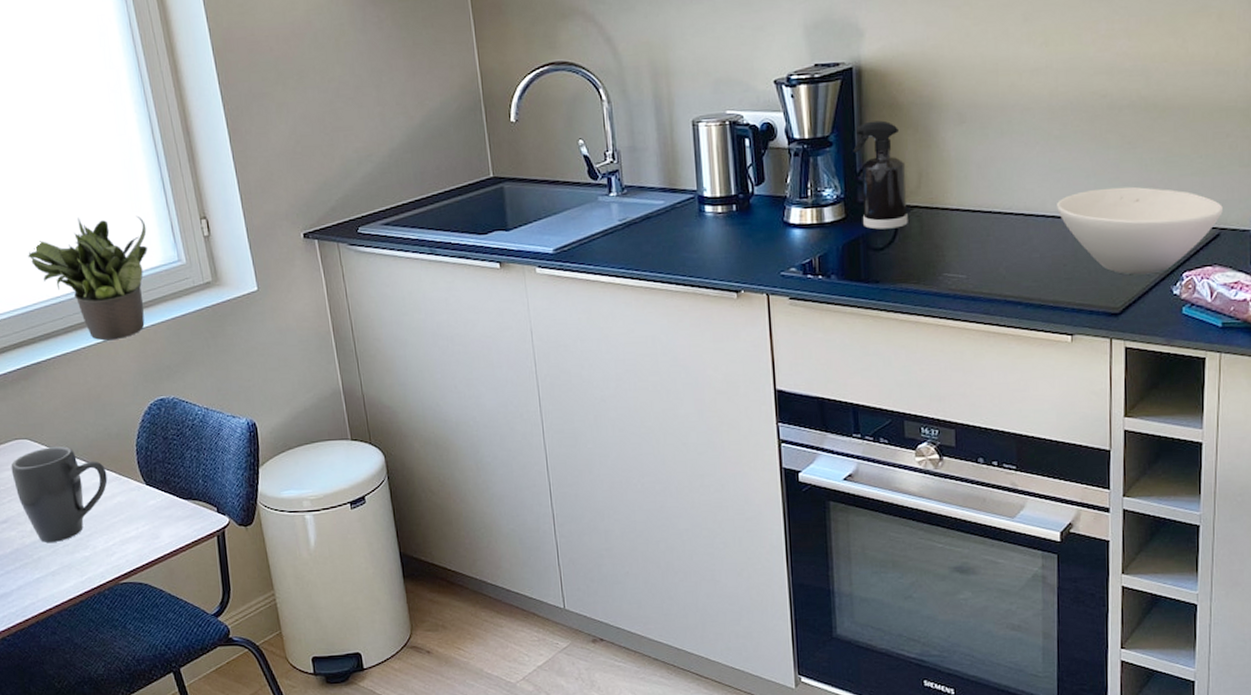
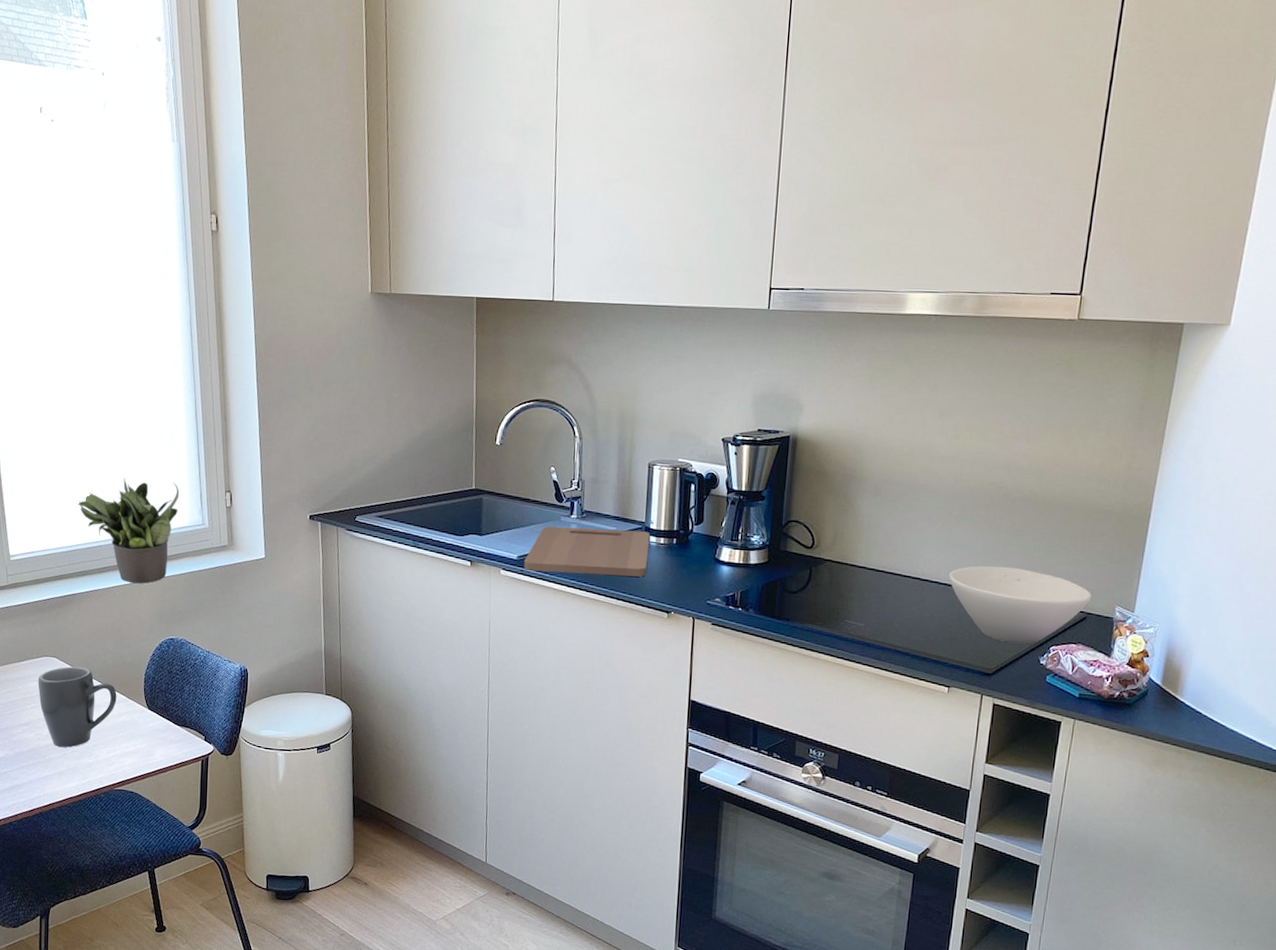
cutting board: none [562,201,706,265] -> present [524,526,650,577]
spray bottle: present [853,120,908,230] -> none [781,483,825,577]

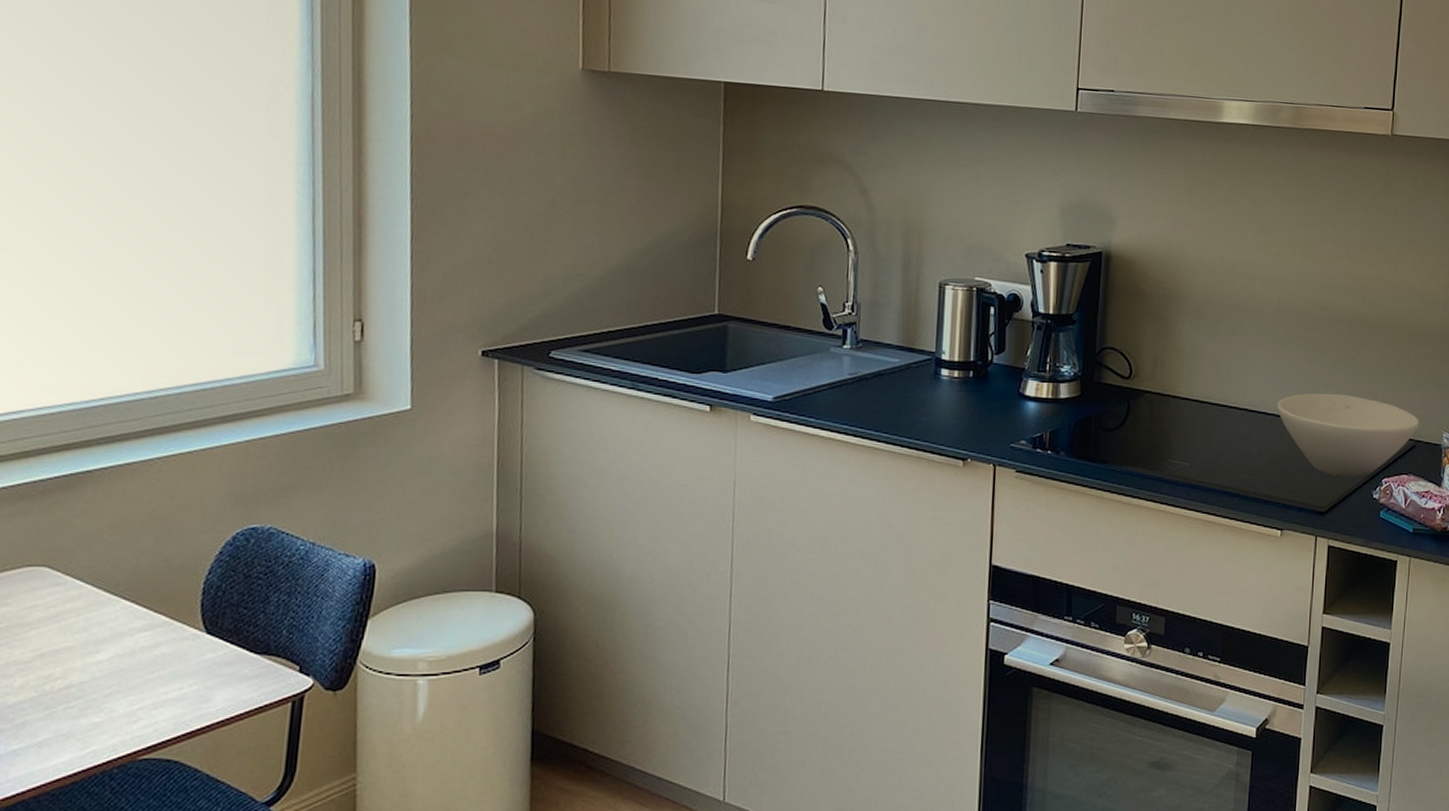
mug: present [38,666,117,747] -> none [10,579,153,702]
potted plant: present [78,478,180,583] -> none [107,302,280,451]
cutting board: present [524,526,650,577] -> none [782,359,941,418]

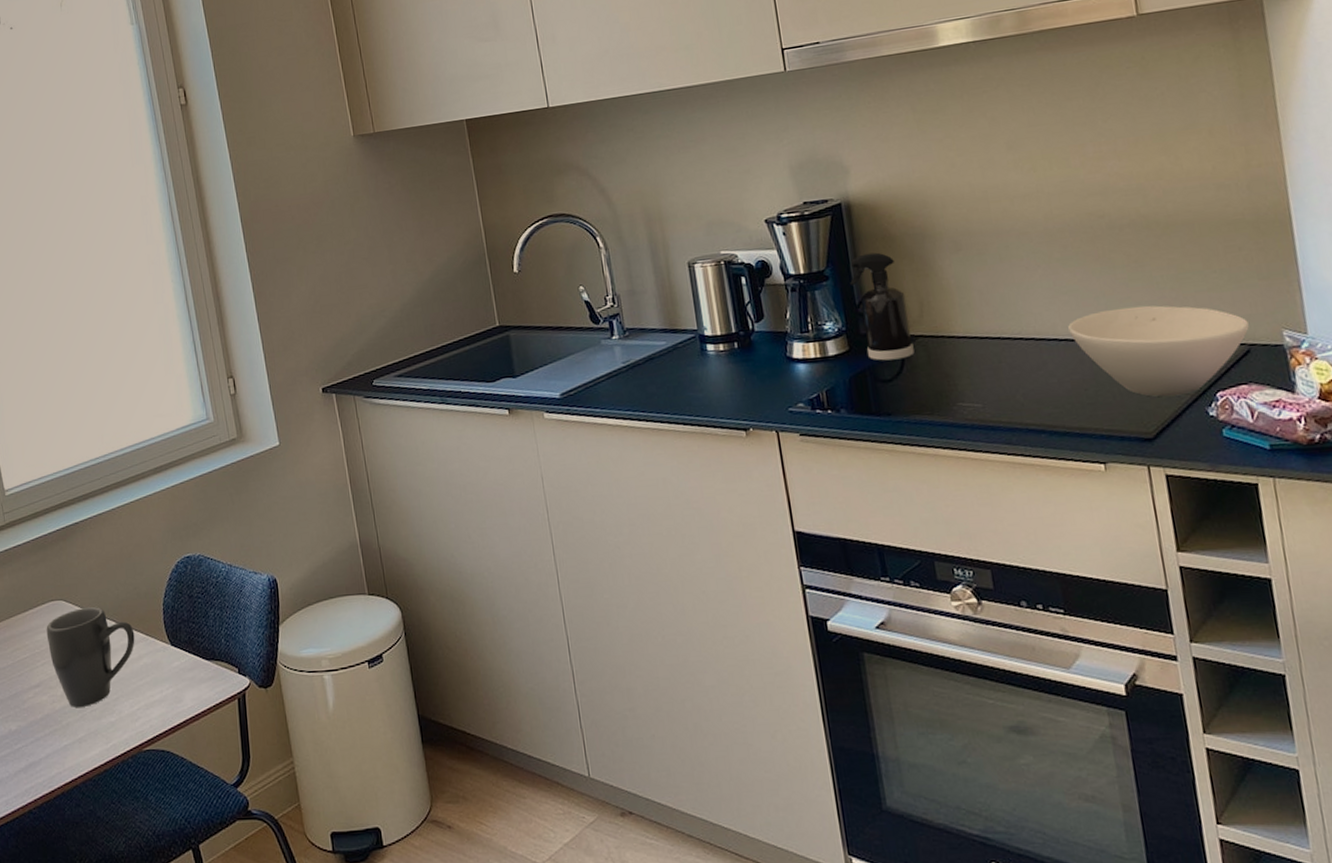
mug: none [10,579,153,702] -> present [46,607,135,707]
spray bottle: none [1094,305,1143,411] -> present [850,252,915,361]

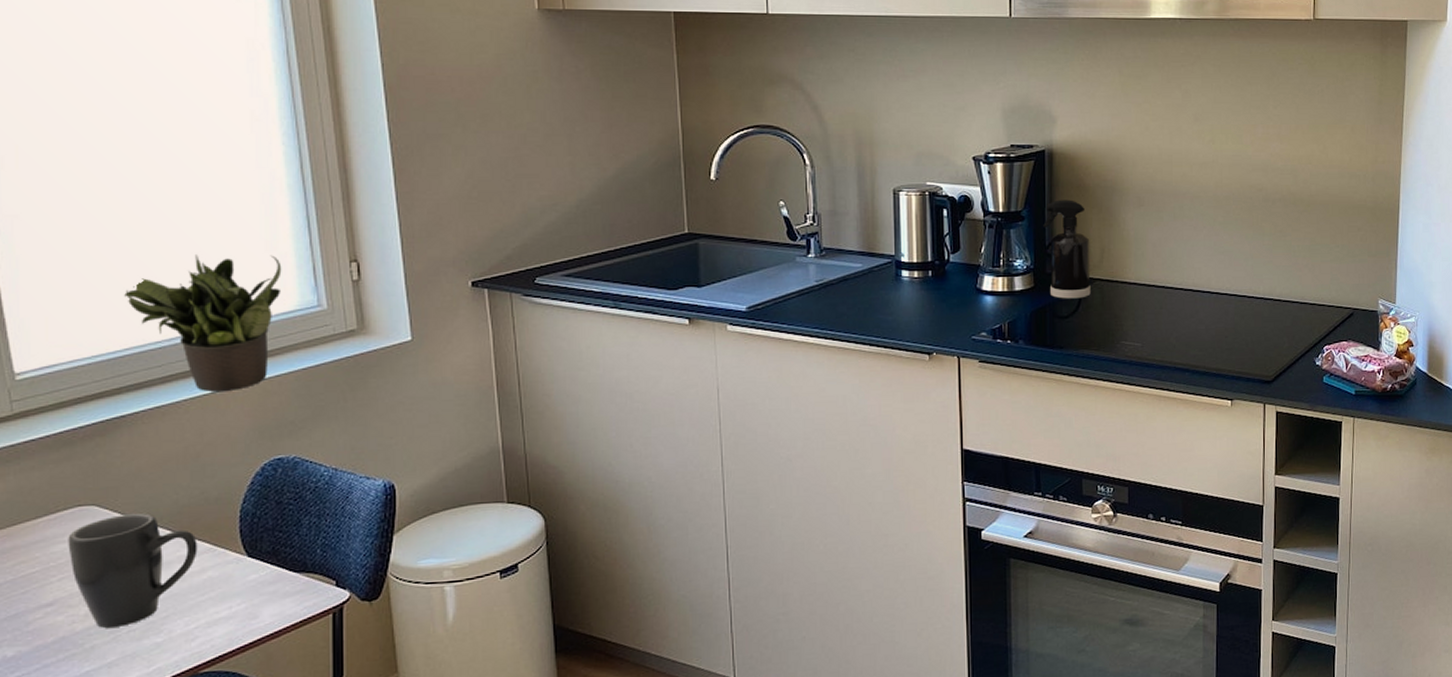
potted plant: none [72,377,179,499] -> present [124,255,282,391]
bowl: present [1068,305,1249,397] -> none [1220,269,1355,347]

